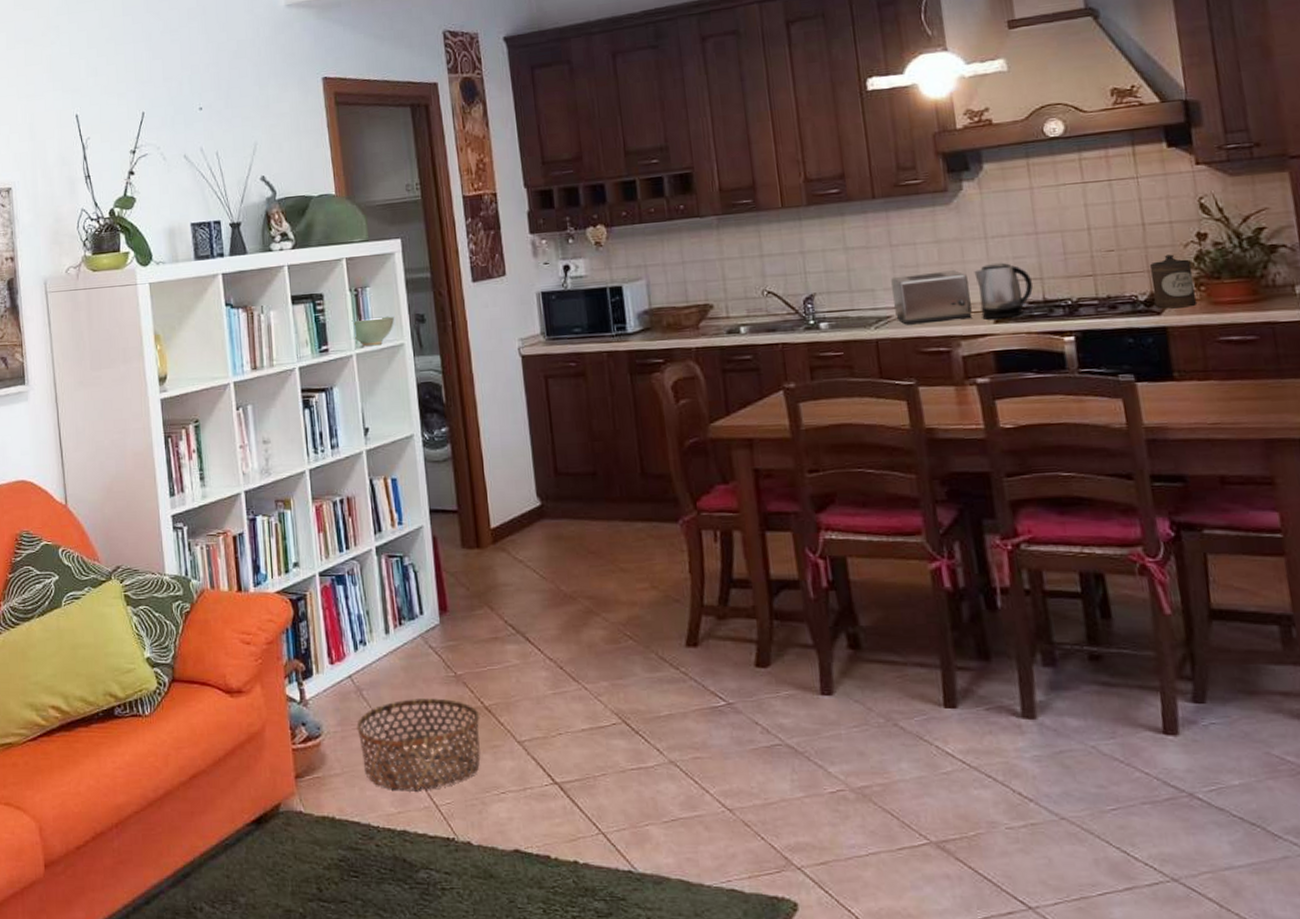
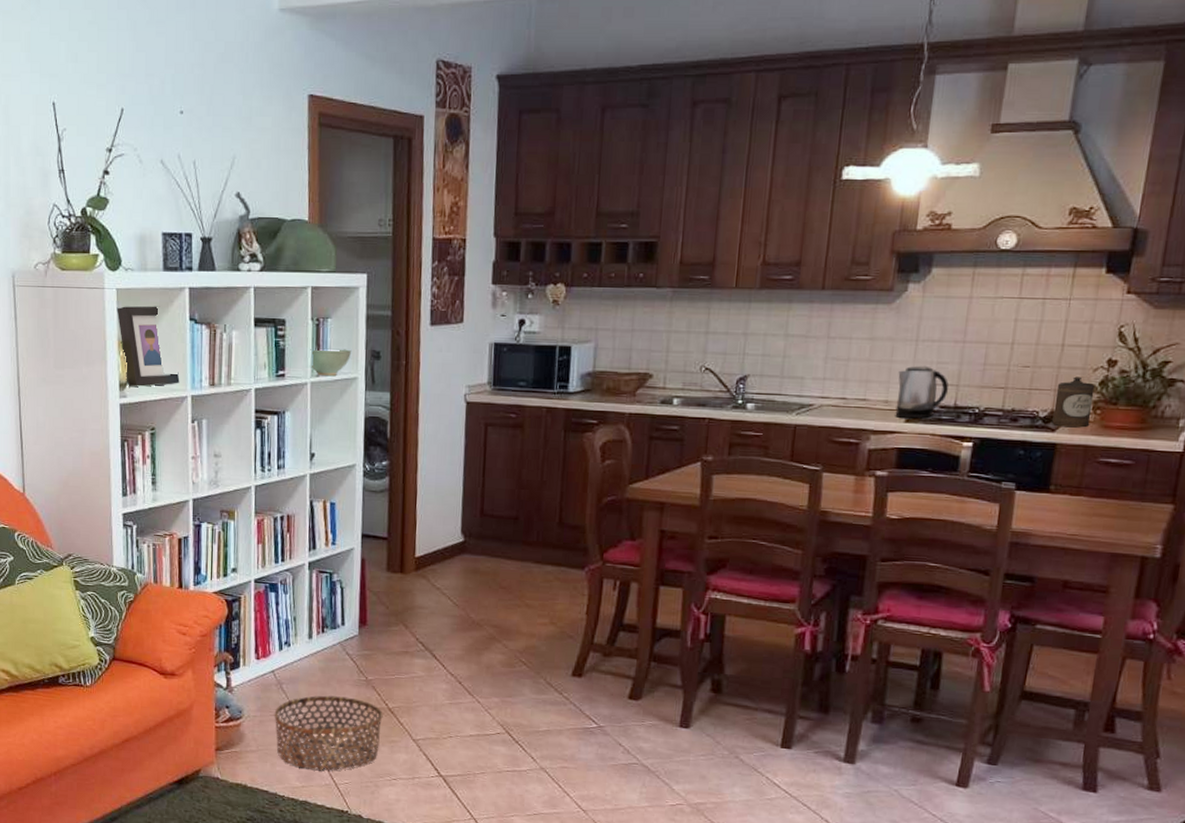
picture frame: none [150,295,221,381] -> present [116,306,180,387]
toaster: present [890,270,972,325] -> none [818,367,892,416]

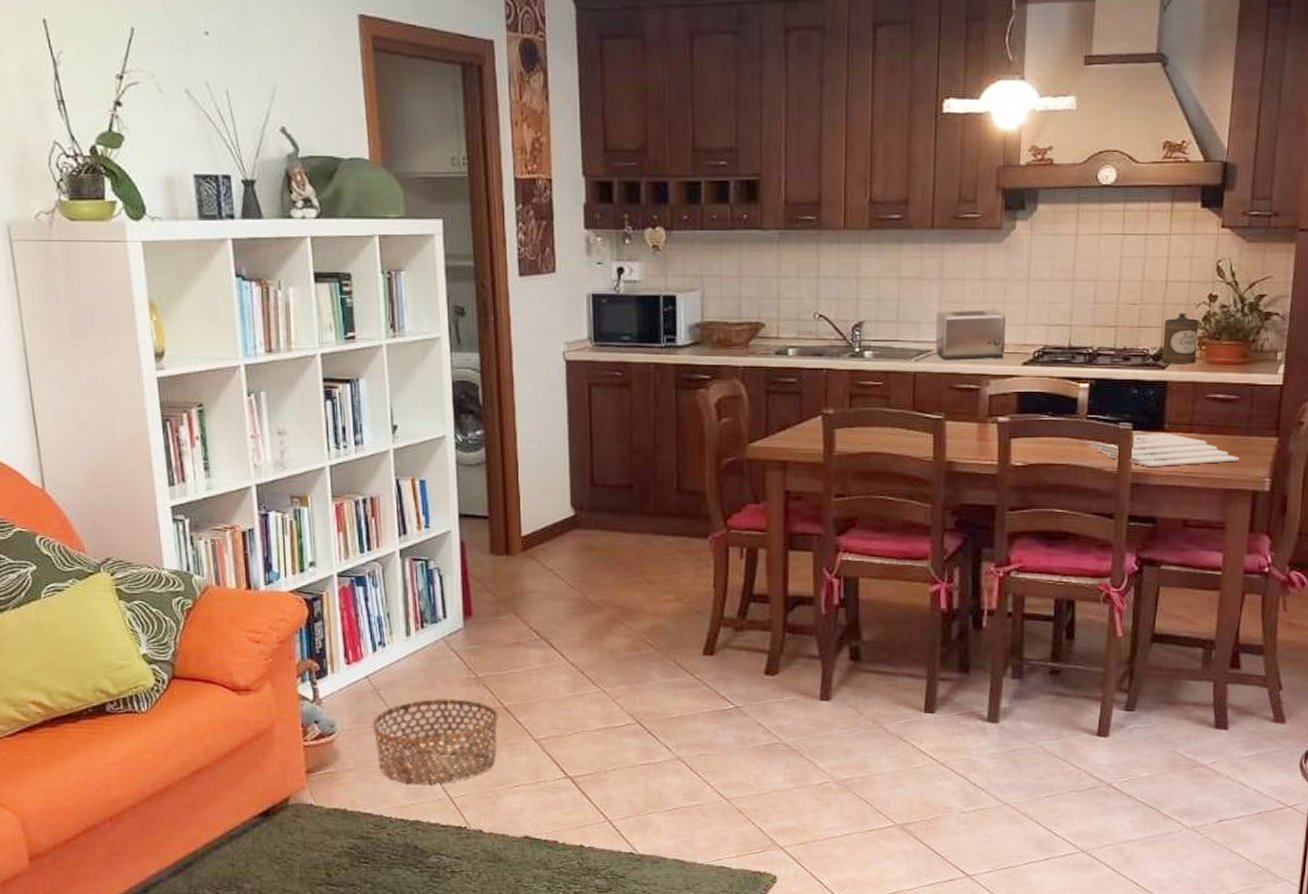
picture frame: present [116,306,180,387] -> none [144,261,229,357]
bowl: present [309,348,352,377] -> none [383,305,432,337]
toaster: none [818,367,892,416] -> present [935,309,1007,360]
kettle: present [895,365,949,420] -> none [1012,306,1063,362]
placemat: none [963,494,1130,528] -> present [1084,432,1240,468]

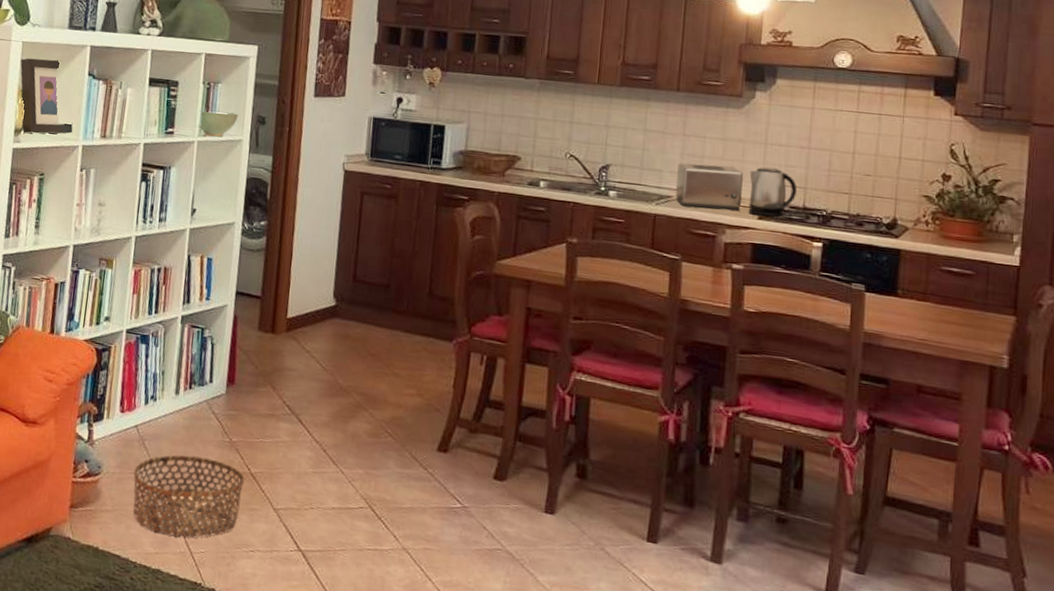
picture frame: none [144,261,229,357] -> present [20,58,73,134]
bowl: none [383,305,432,337] -> present [198,110,239,137]
kettle: none [1012,306,1063,362] -> present [748,166,798,219]
placemat: present [1084,432,1240,468] -> none [816,296,976,335]
canister: present [1162,312,1199,364] -> none [895,187,933,237]

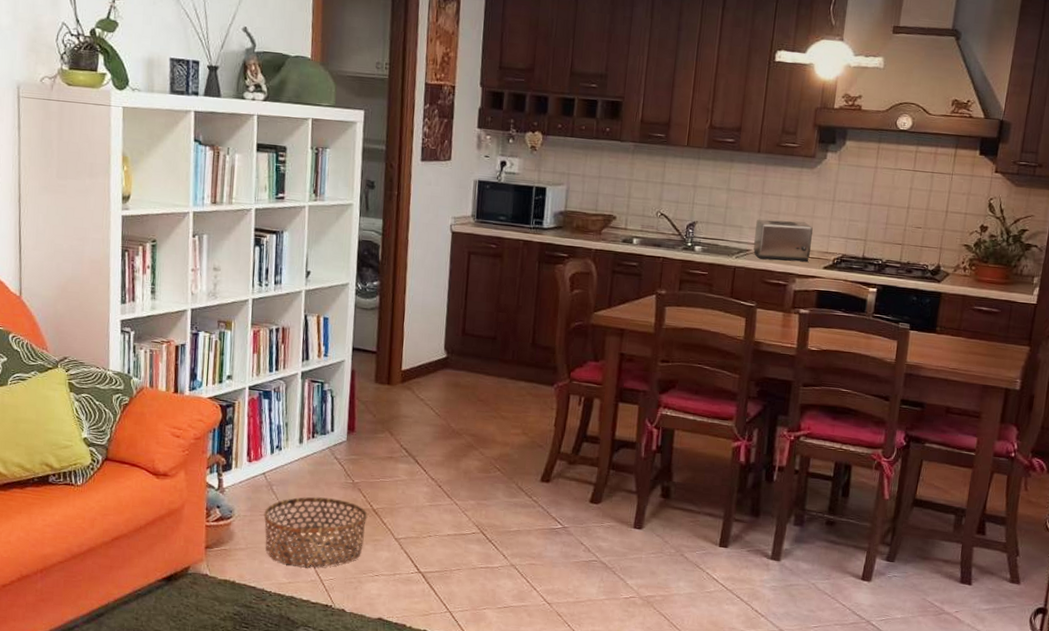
picture frame: present [20,58,73,134] -> none [122,124,183,201]
bowl: present [198,110,239,137] -> none [308,175,348,202]
kettle: present [748,166,798,219] -> none [816,221,859,268]

